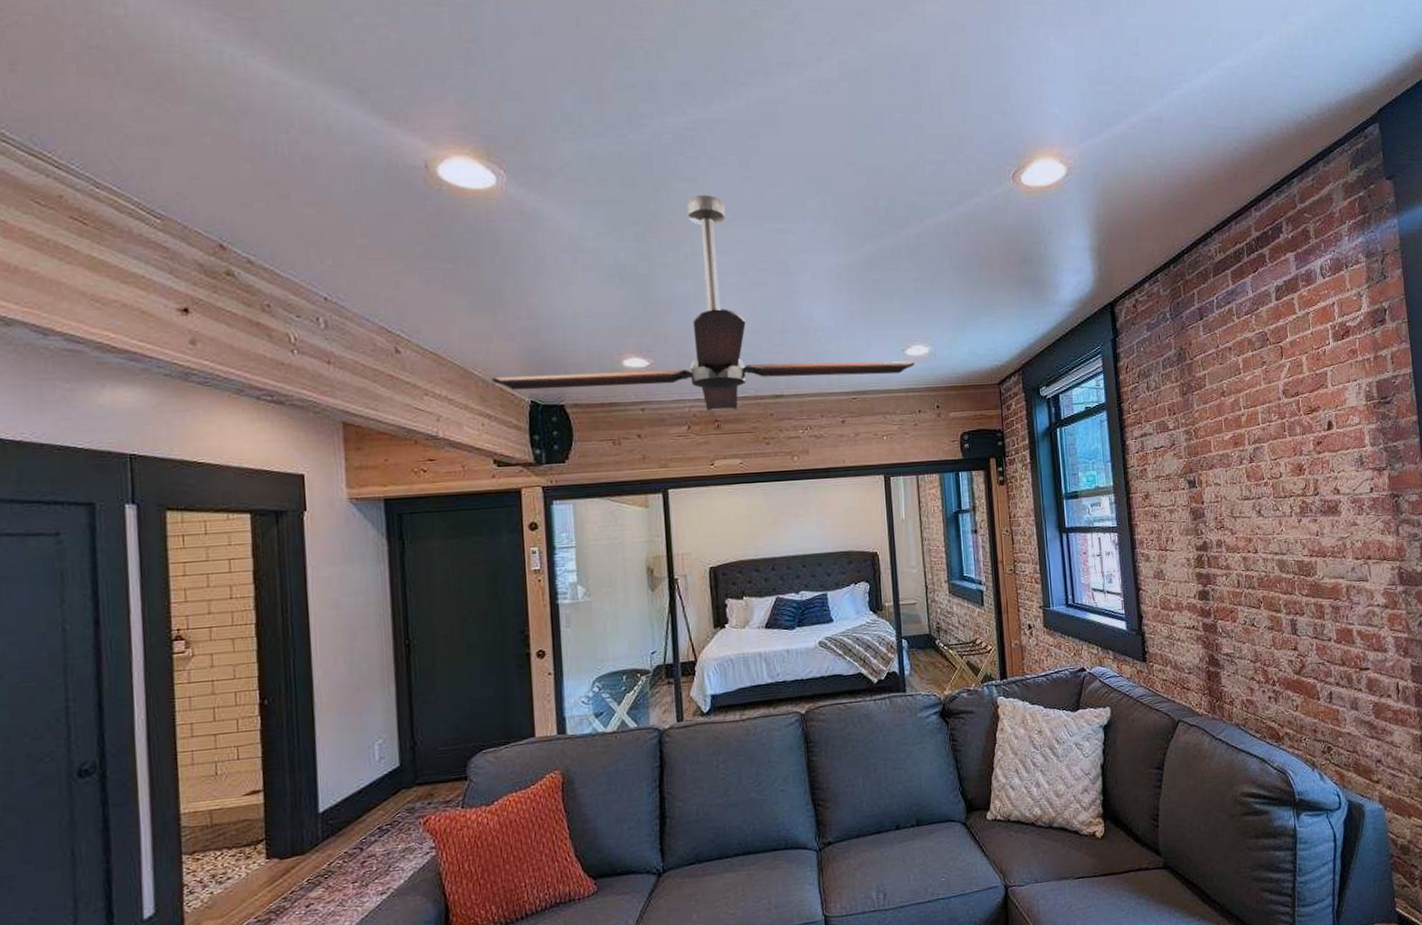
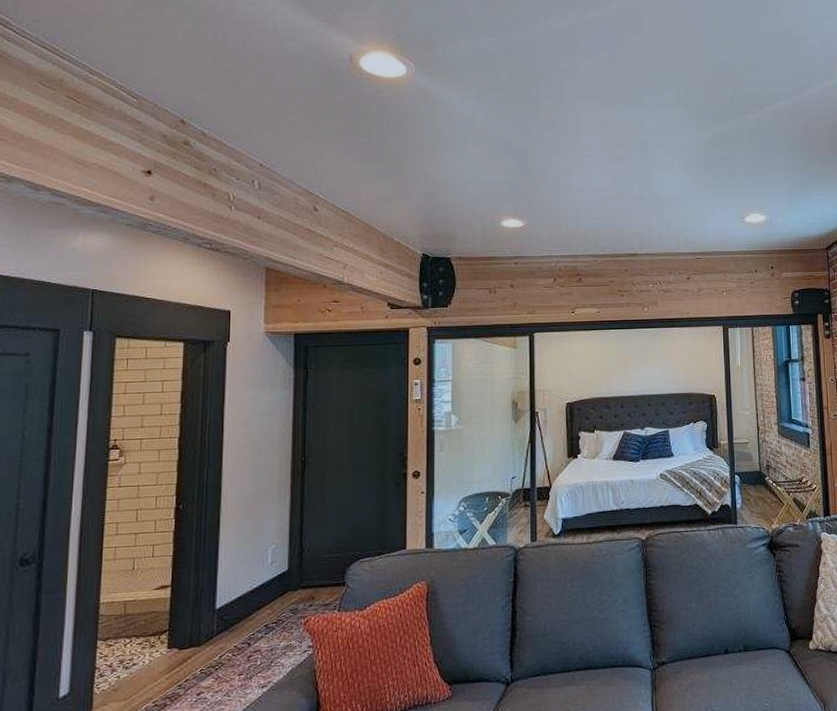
ceiling fan: present [491,195,915,412] -> none [391,85,753,266]

